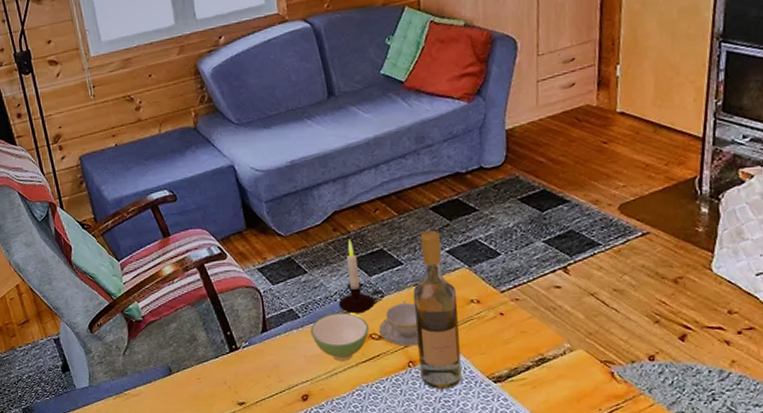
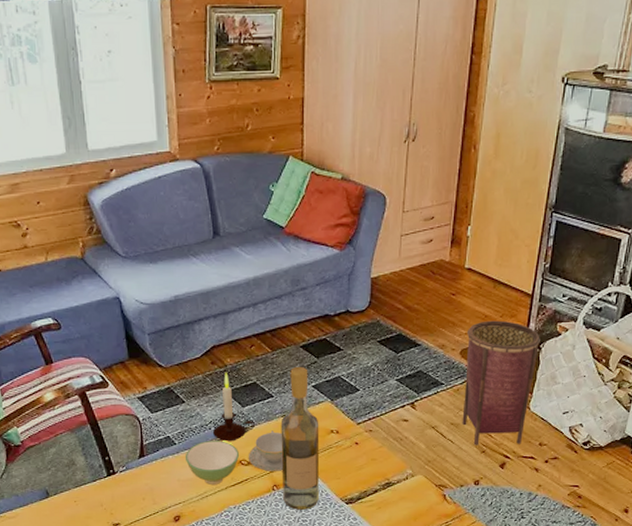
woven basket: none [626,169,718,315] -> present [462,320,540,445]

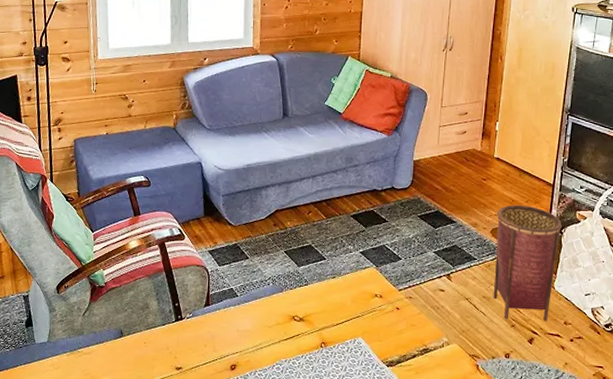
bowl: present [186,441,240,485] -> none [245,295,293,337]
candle: present [212,372,255,442] -> none [270,234,308,298]
teacup: present [248,430,283,472] -> none [300,290,332,330]
bottle: present [281,366,320,510] -> none [329,233,365,369]

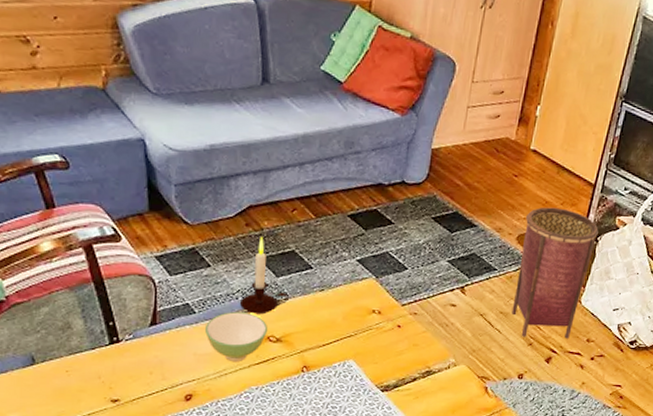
bowl: none [245,295,293,337] -> present [205,312,269,361]
candle: none [270,234,308,298] -> present [239,236,289,315]

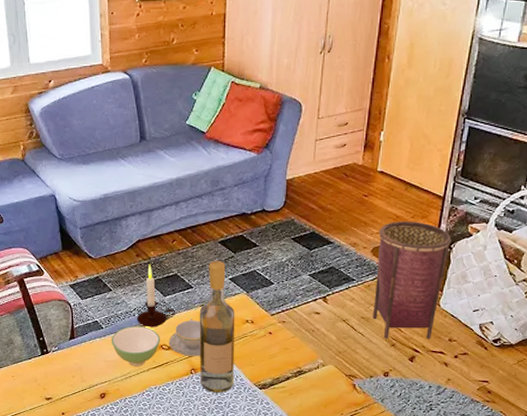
teacup: none [277,305,318,351] -> present [168,318,200,356]
bottle: none [311,237,361,395] -> present [199,260,235,393]

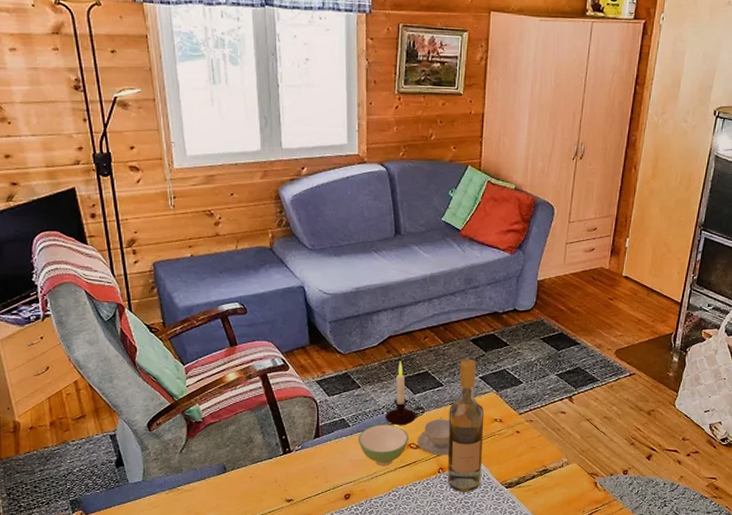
woven basket: present [372,221,451,339] -> none [614,324,687,438]

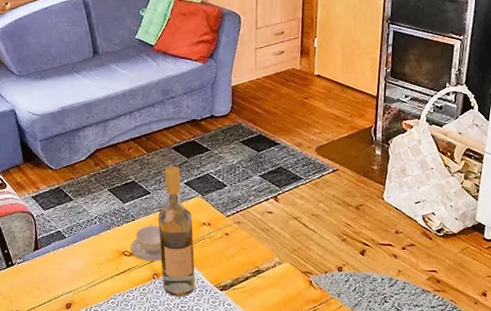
bowl: present [359,424,410,465] -> none [75,234,123,274]
candle: present [385,361,425,426] -> none [97,172,135,235]

